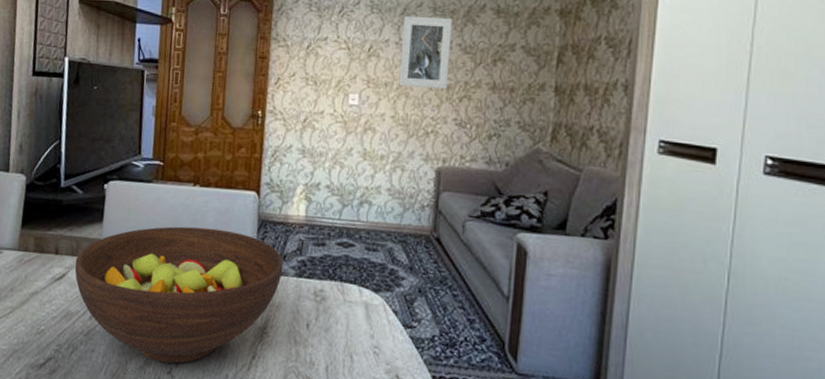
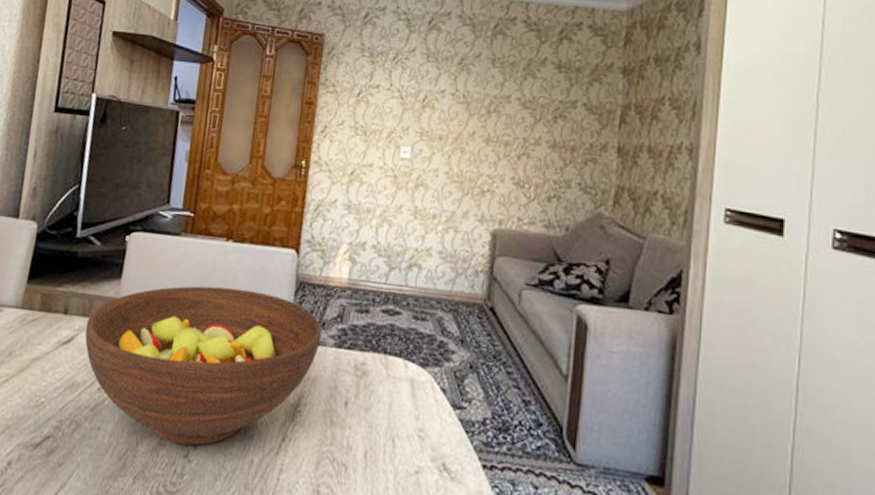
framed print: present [399,15,452,89] -> none [454,65,512,145]

